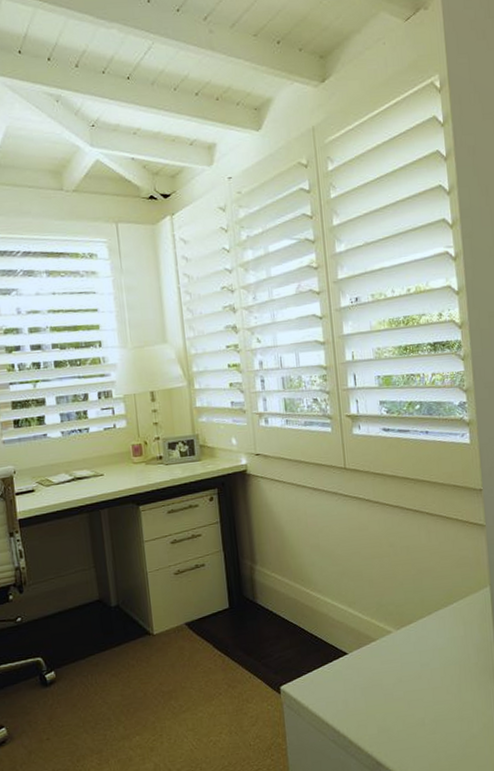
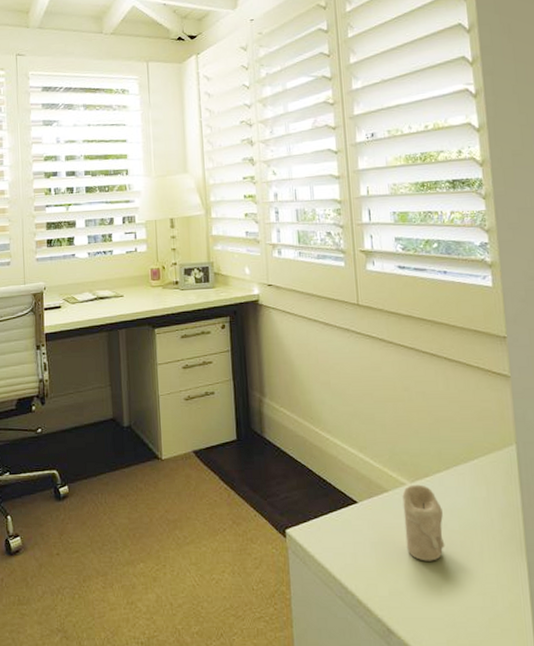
candle: none [389,631,428,699] -> present [402,484,445,561]

